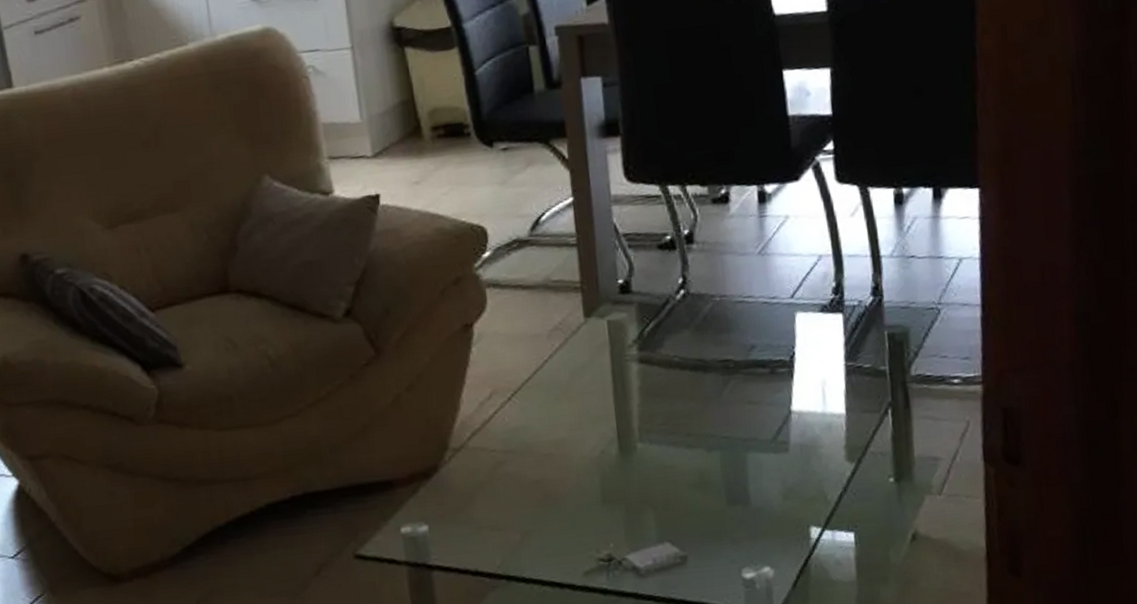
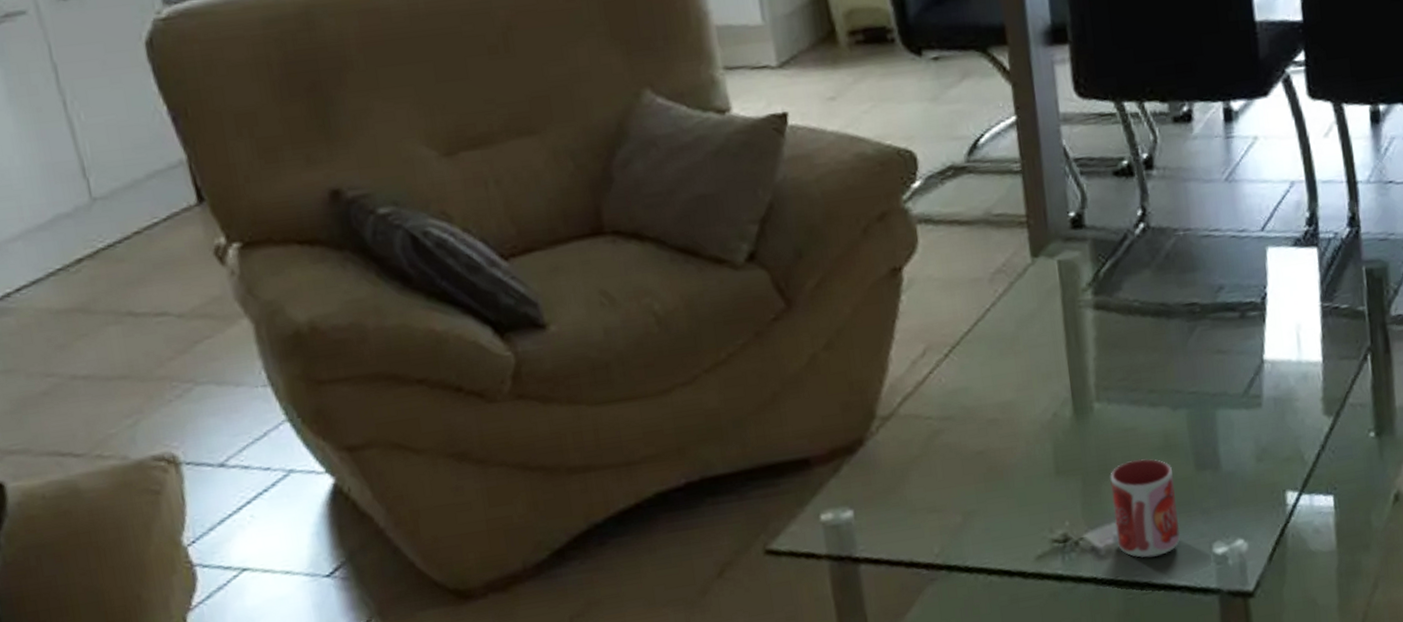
mug: none [650,492,712,579] -> present [1110,458,1180,558]

